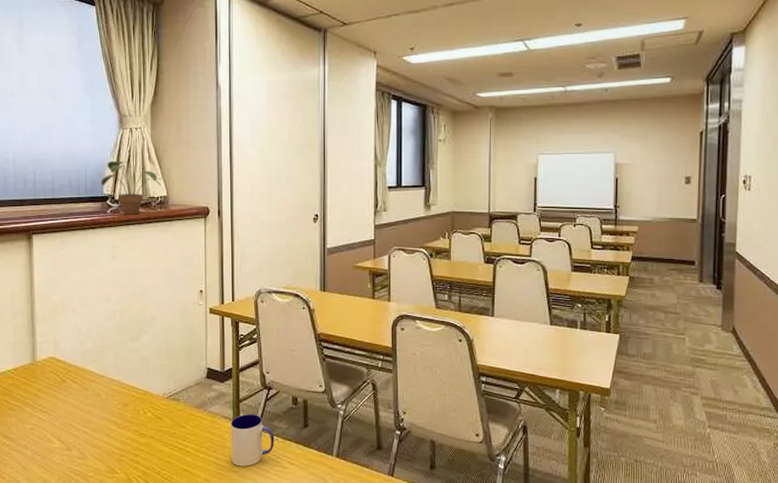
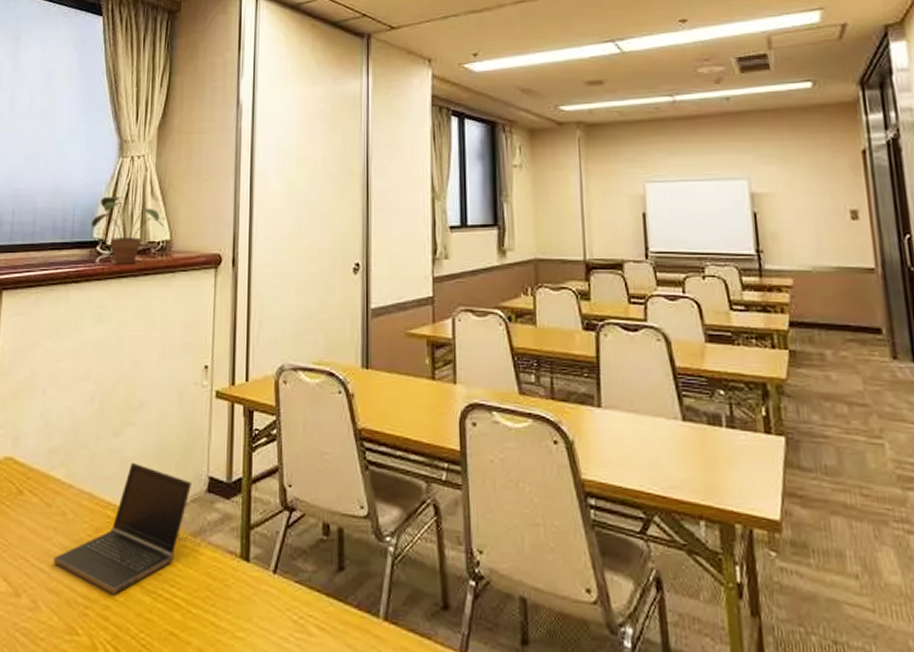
laptop computer: none [94,359,195,447] -> present [53,462,193,595]
mug: present [230,413,275,467] -> none [234,547,297,631]

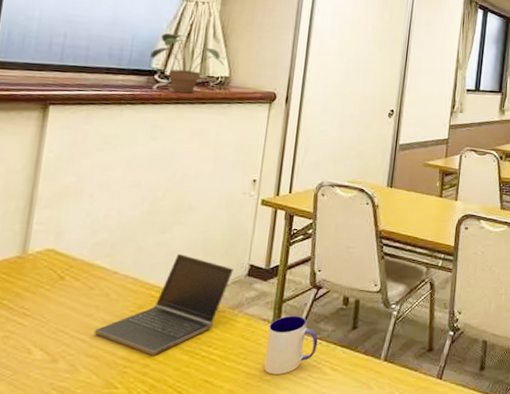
mug: none [234,547,297,631] -> present [263,315,319,375]

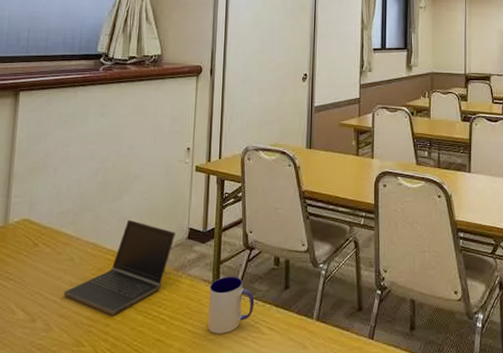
potted plant: present [150,33,225,95] -> none [96,20,157,74]

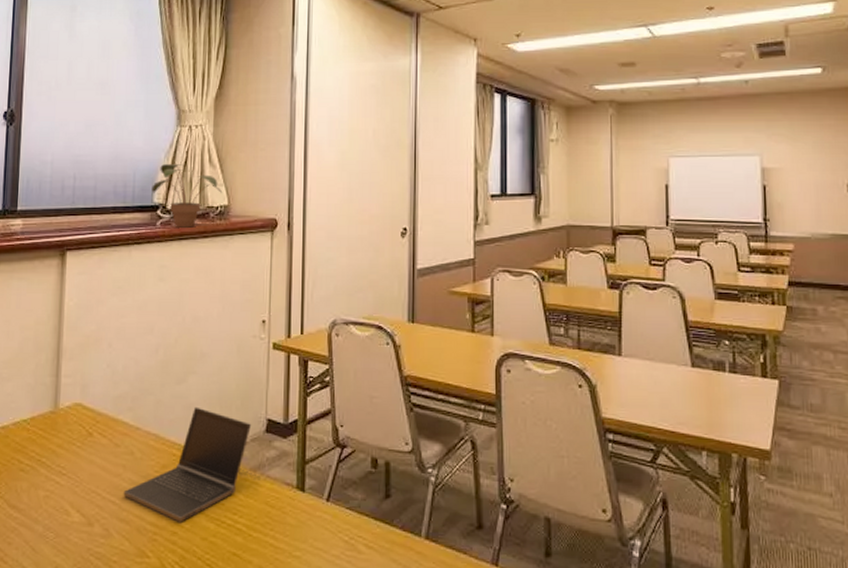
potted plant: none [96,20,157,74] -> present [151,163,223,229]
mug: present [207,276,255,334] -> none [291,479,348,550]

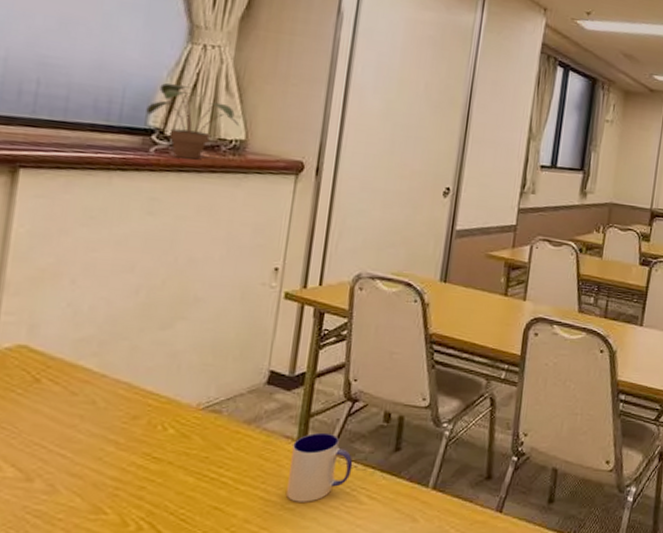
laptop computer: present [123,406,252,522] -> none [77,354,251,476]
mug: none [291,479,348,550] -> present [285,432,353,502]

